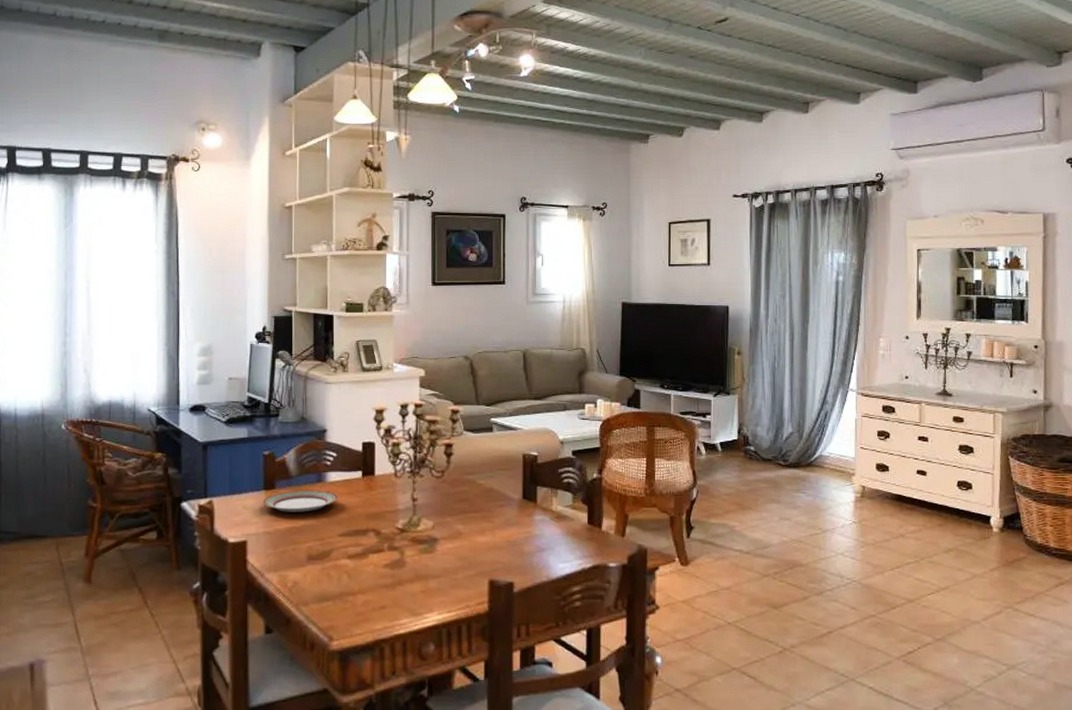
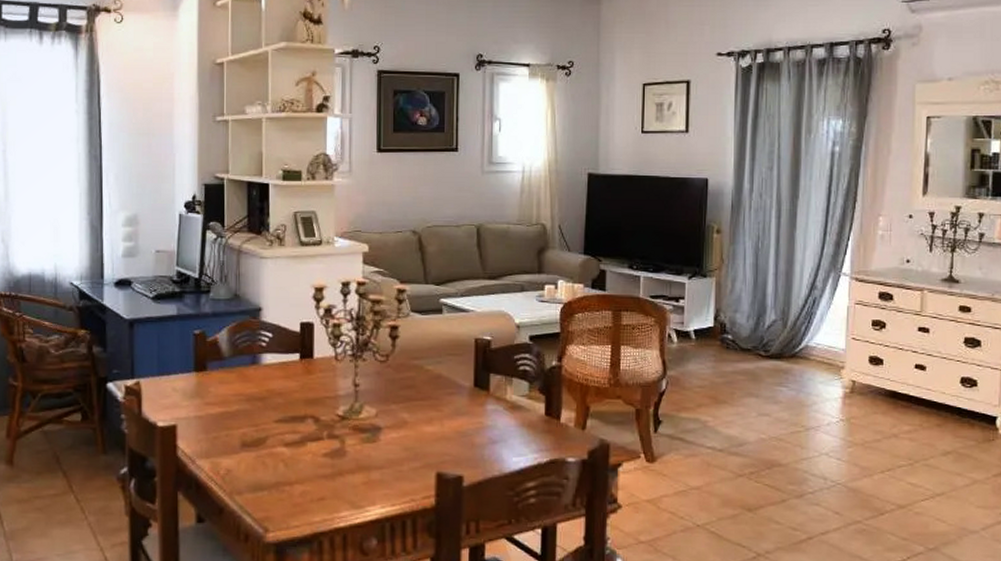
plate: present [263,490,338,512] -> none [194,372,273,396]

